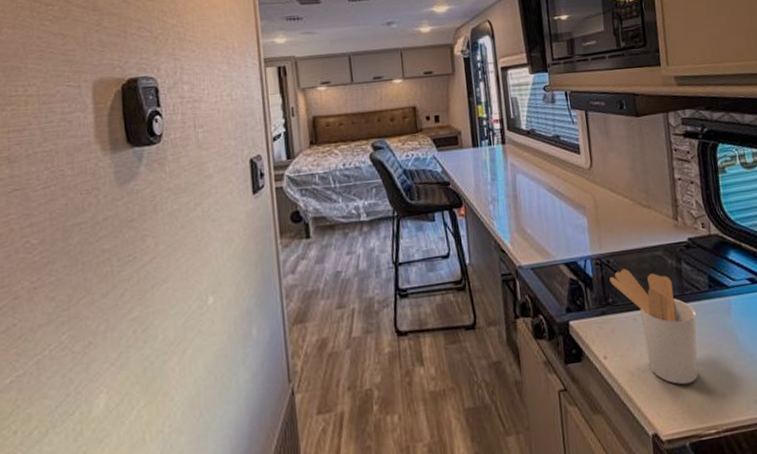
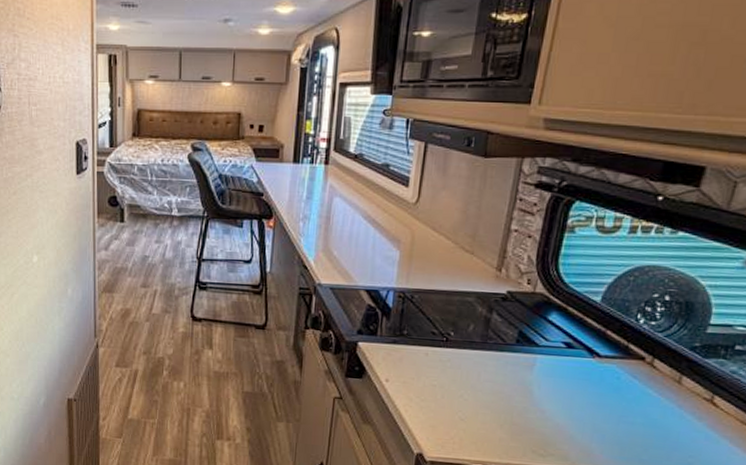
utensil holder: present [610,268,699,385] -> none [409,306,494,421]

